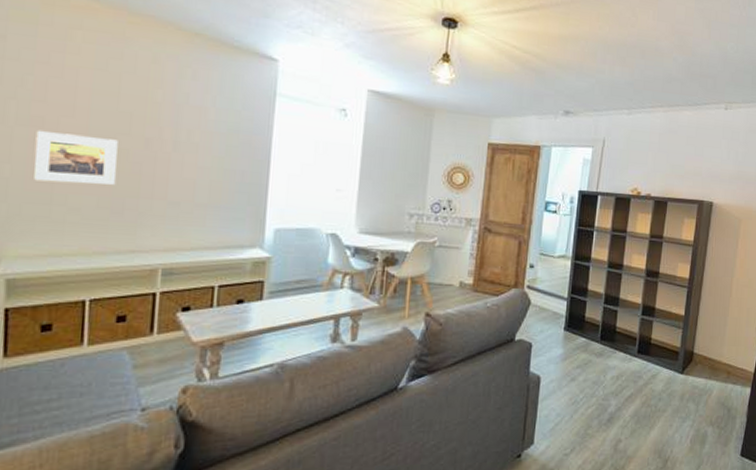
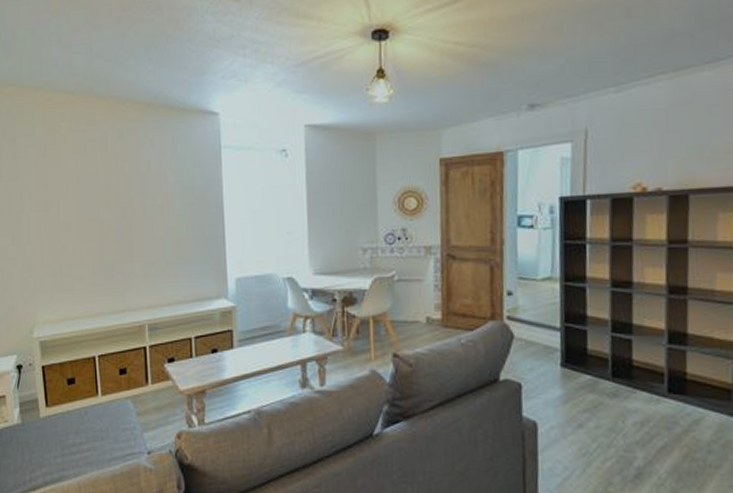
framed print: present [33,130,118,185] -> none [45,212,105,257]

